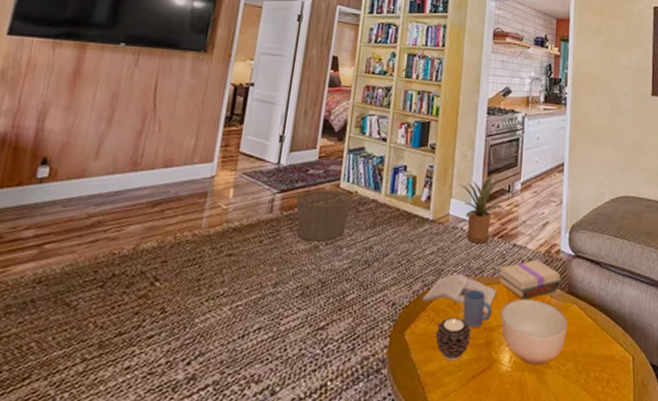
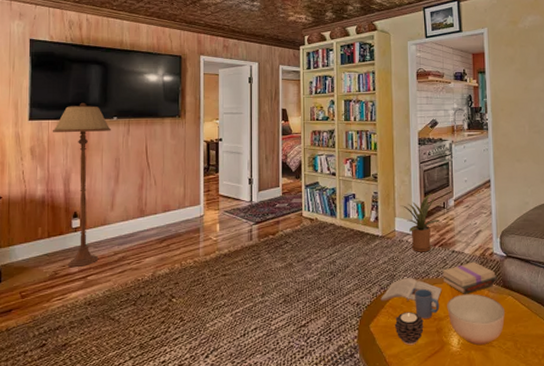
floor lamp: none [20,20,116,231] -> present [52,102,112,268]
basket: present [296,190,354,242] -> none [269,219,315,260]

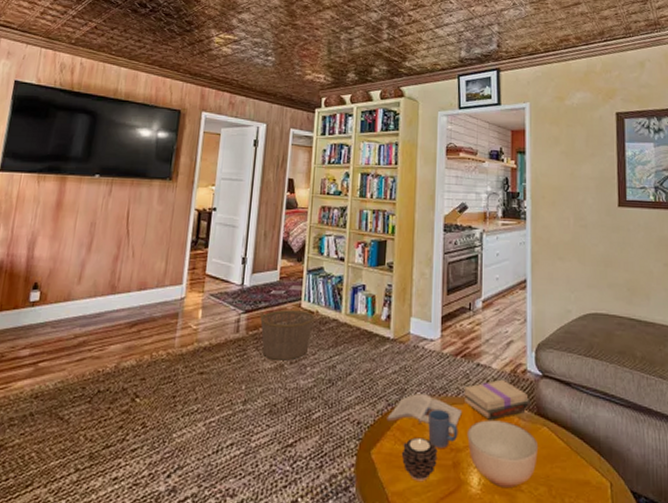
floor lamp: present [52,102,112,268] -> none [18,155,92,351]
basket: none [269,219,315,260] -> present [260,310,316,361]
house plant: present [399,193,441,252] -> none [417,290,465,363]

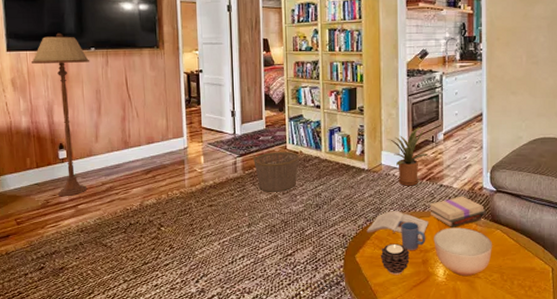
floor lamp: none [18,155,92,351] -> present [30,32,90,197]
house plant: none [417,290,465,363] -> present [386,126,429,186]

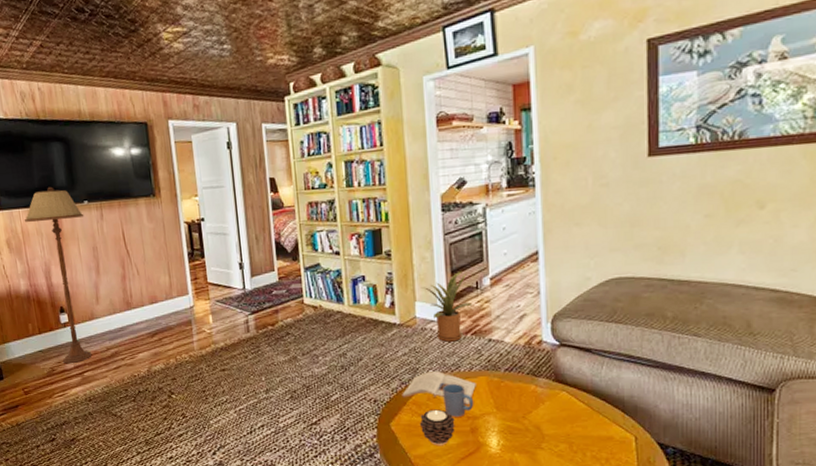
basket: present [253,152,300,192] -> none [267,306,320,353]
books: present [429,196,487,229] -> none [476,351,549,391]
bowl: present [433,227,493,276] -> none [483,389,558,446]

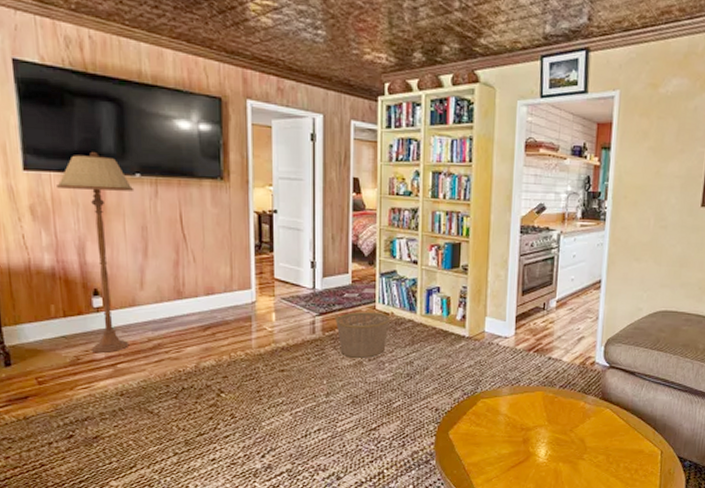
basket: none [267,306,320,353] -> present [336,312,391,358]
magazine: present [402,371,476,406] -> none [463,384,533,418]
candle: present [419,409,455,446] -> none [476,420,510,455]
house plant: present [420,270,473,342] -> none [492,291,538,357]
mug: present [443,383,474,418] -> none [501,396,529,429]

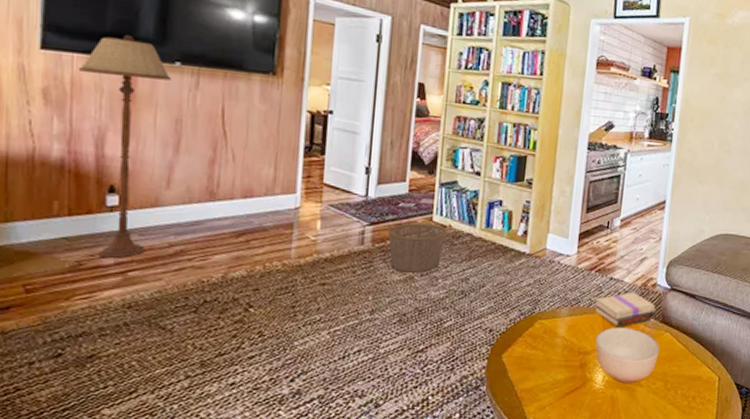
books: none [535,370,598,406] -> present [595,292,658,329]
bowl: none [537,404,601,457] -> present [595,327,660,383]

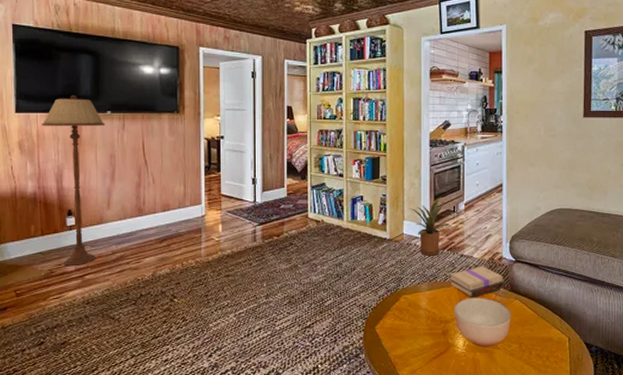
basket: present [387,223,448,273] -> none [274,220,321,262]
house plant: none [555,209,602,277] -> present [408,196,450,256]

